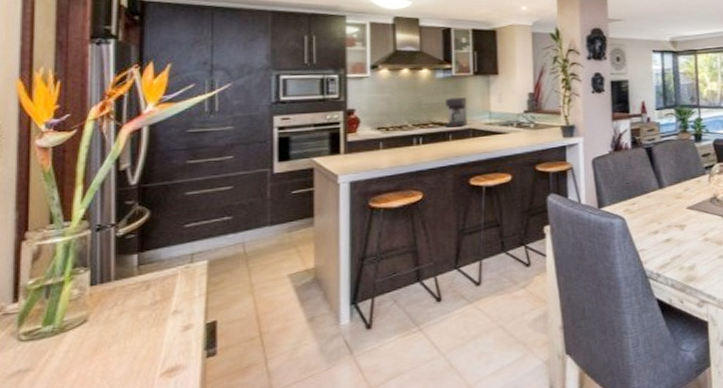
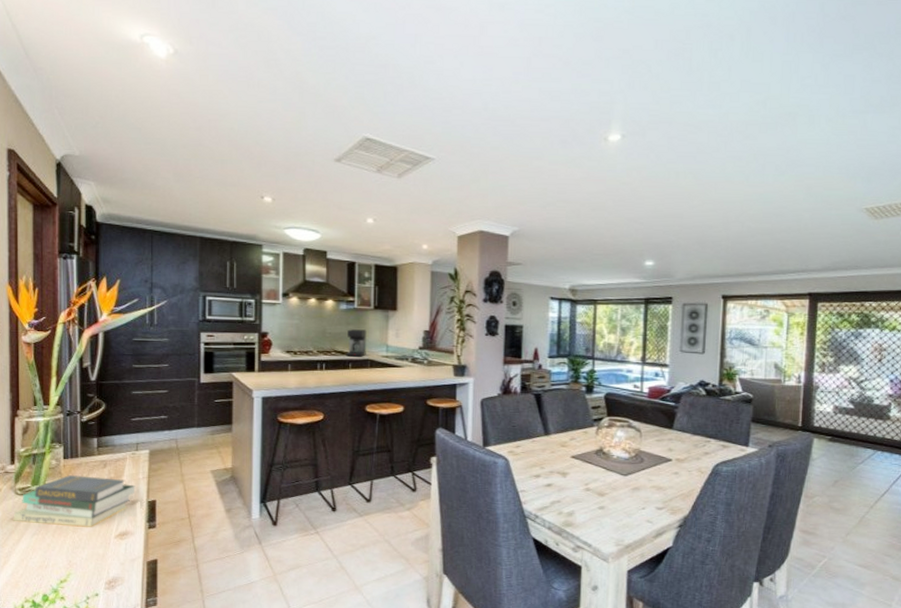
books: none [13,301,189,378] -> present [13,474,136,527]

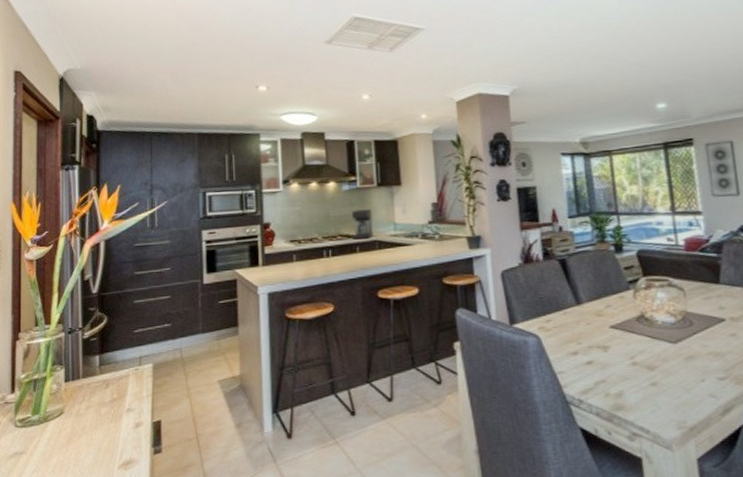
books: present [13,474,136,527] -> none [12,398,139,460]

